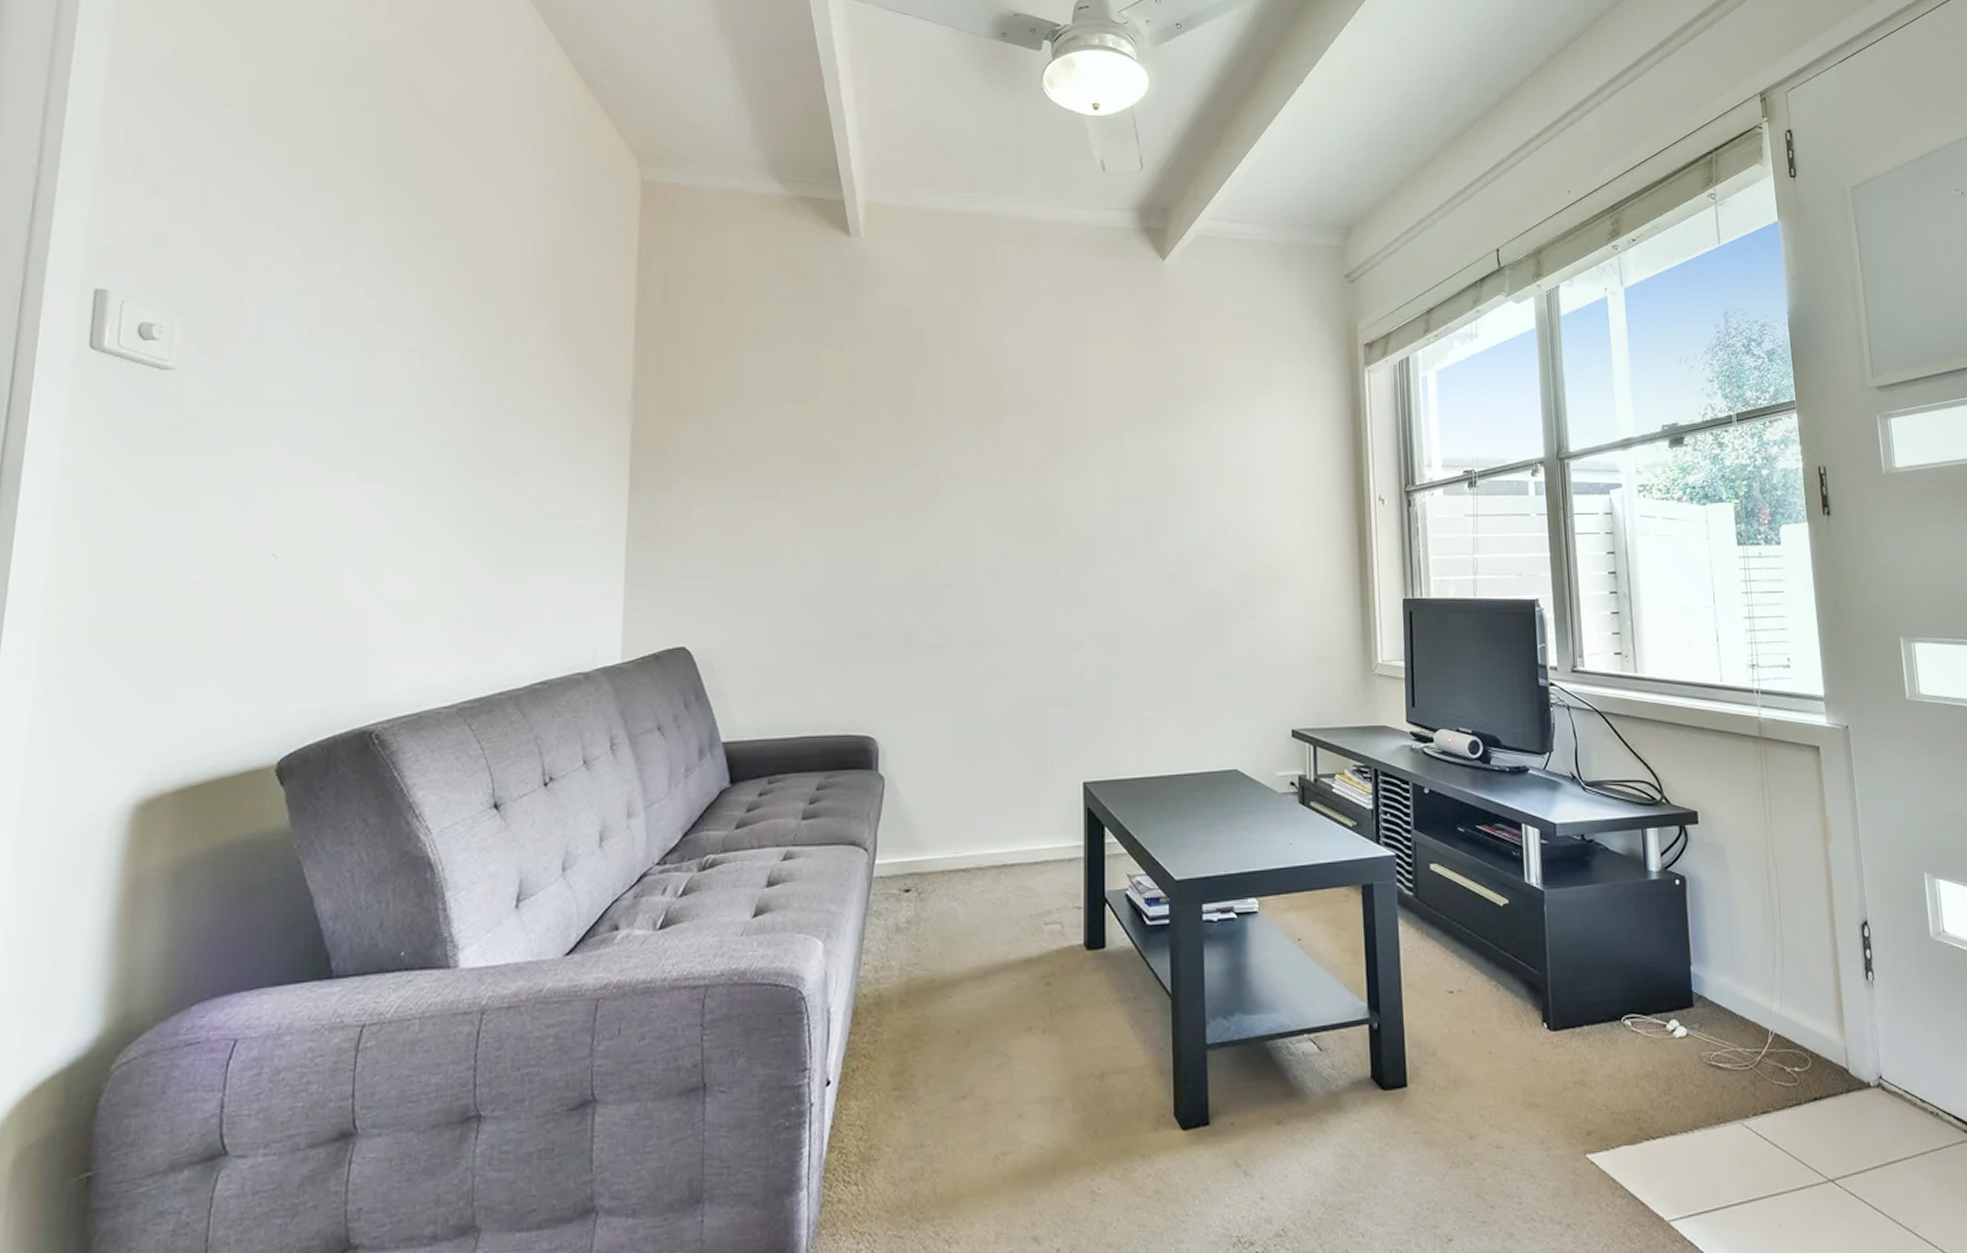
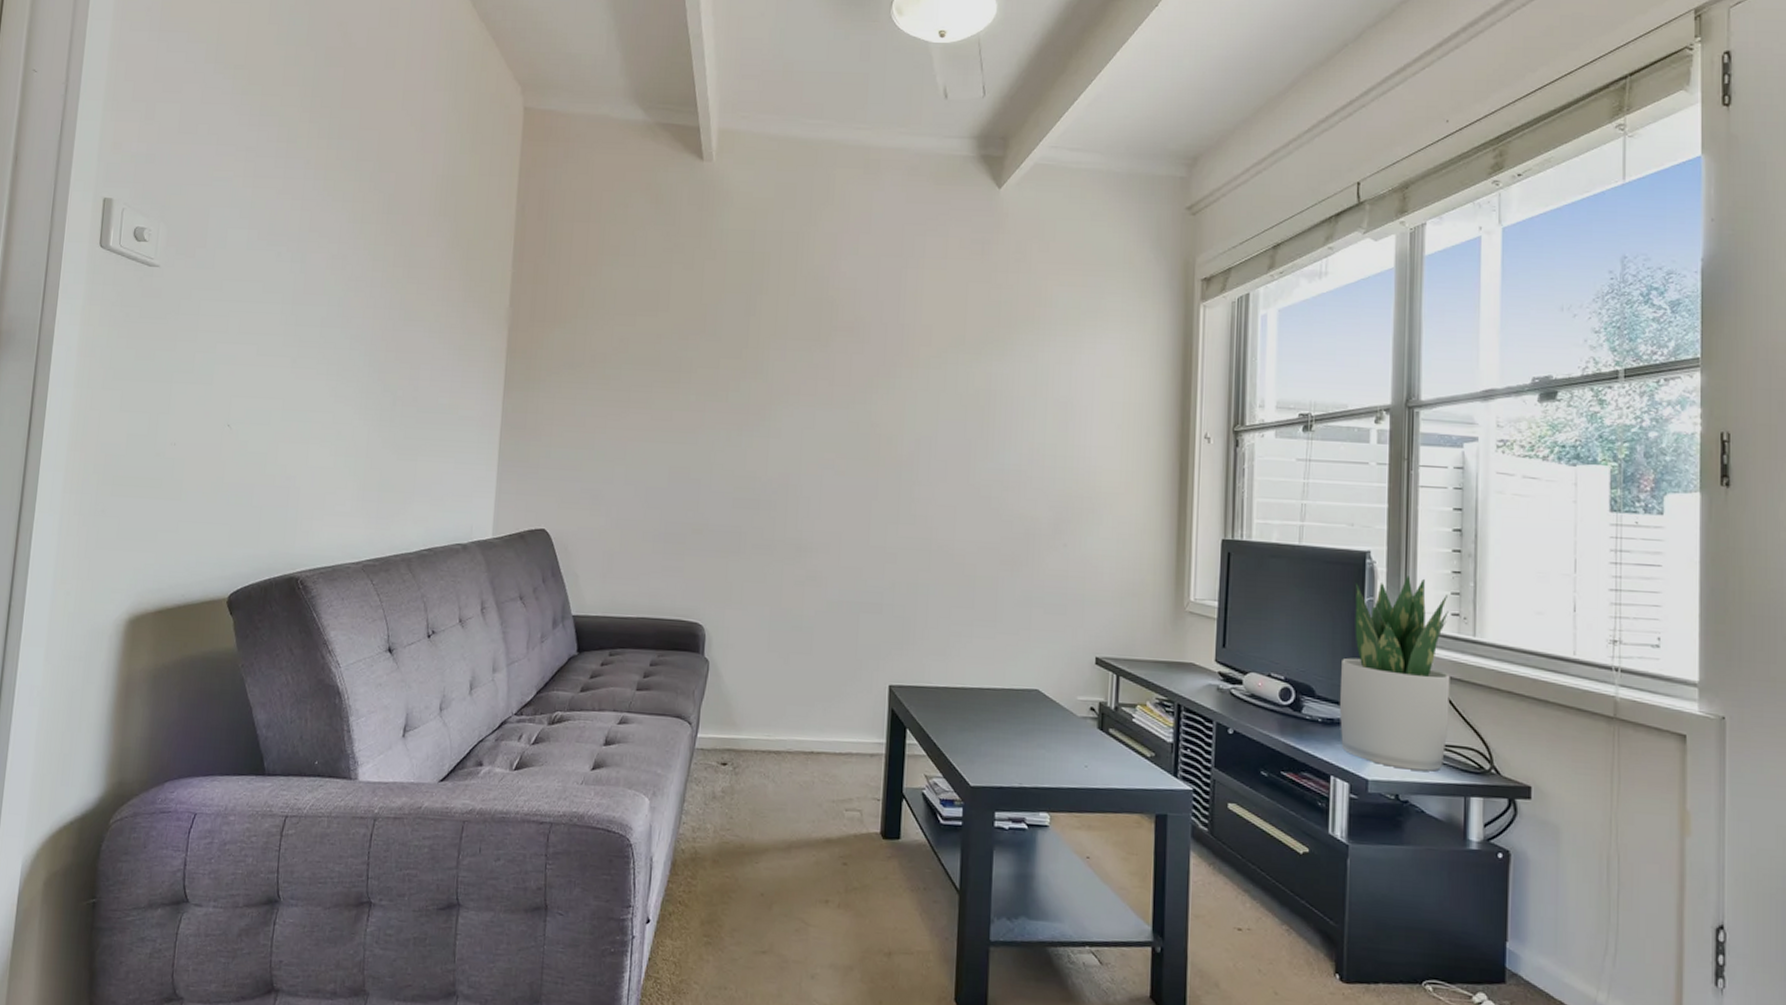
planter: none [1522,620,1622,809] -> present [1339,576,1450,771]

